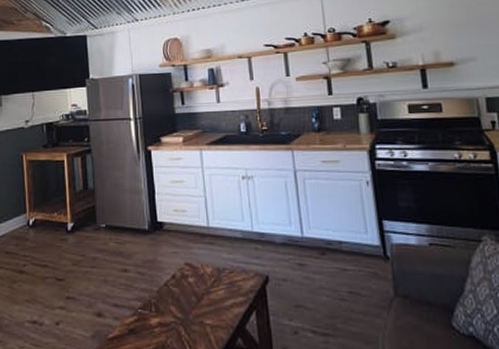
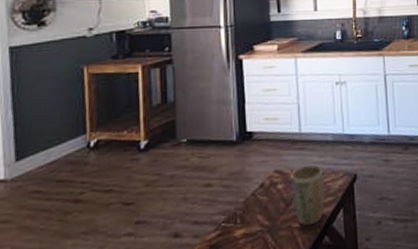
plant pot: none [201,260,237,325] -> present [291,164,326,226]

